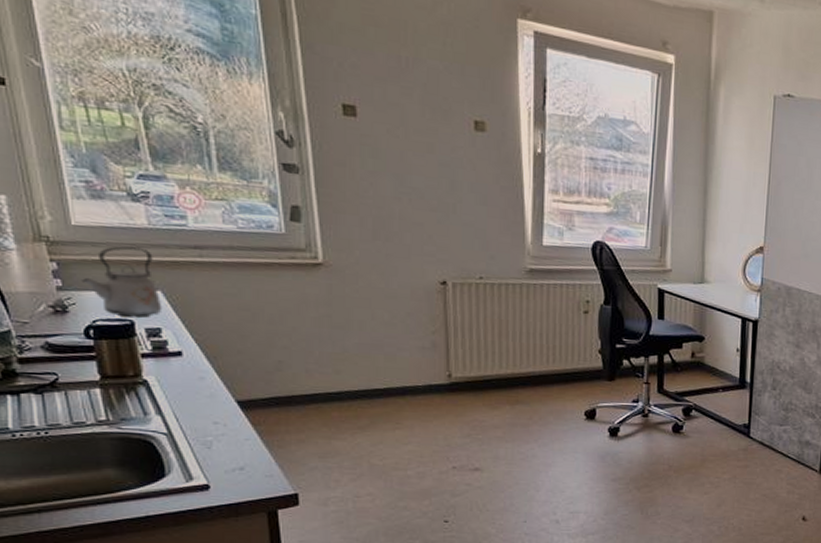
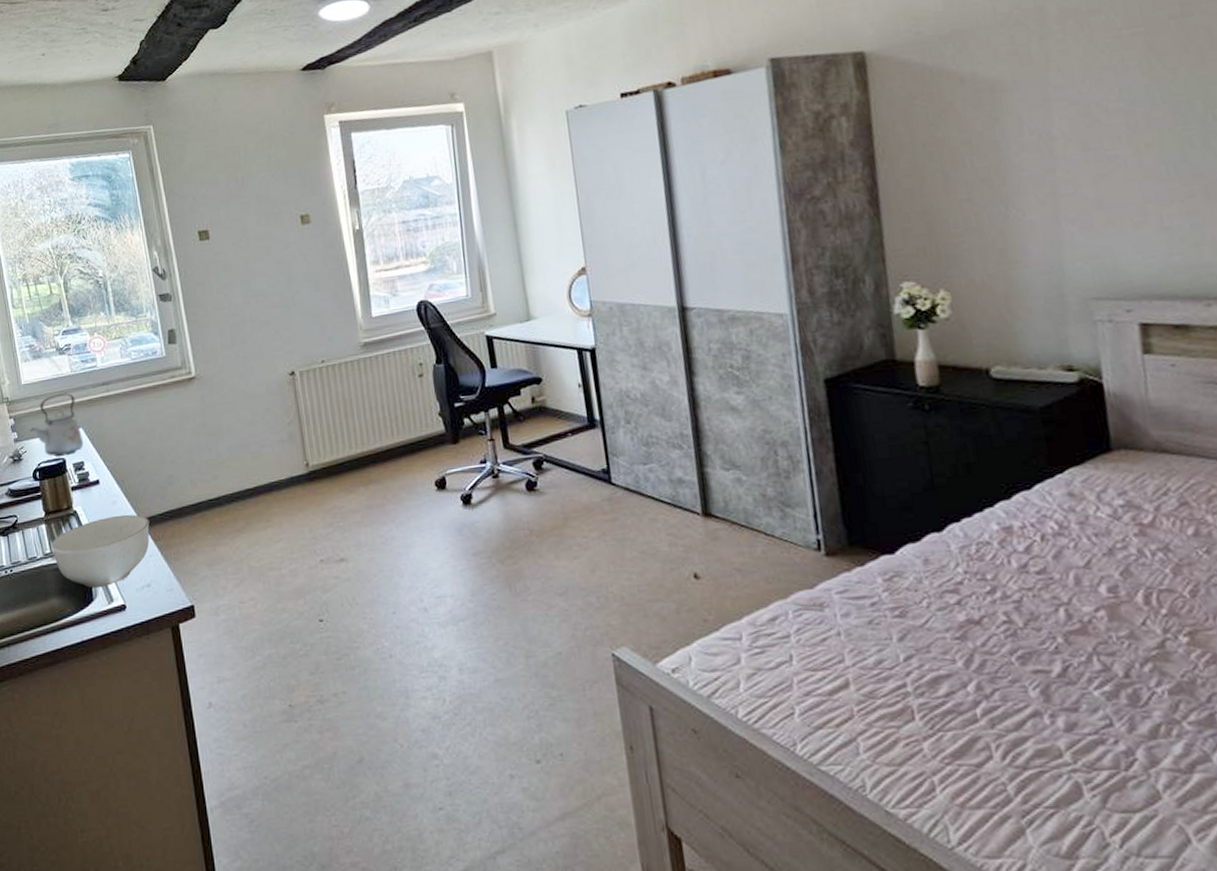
bowl: none [108,392,248,464] -> present [51,514,150,588]

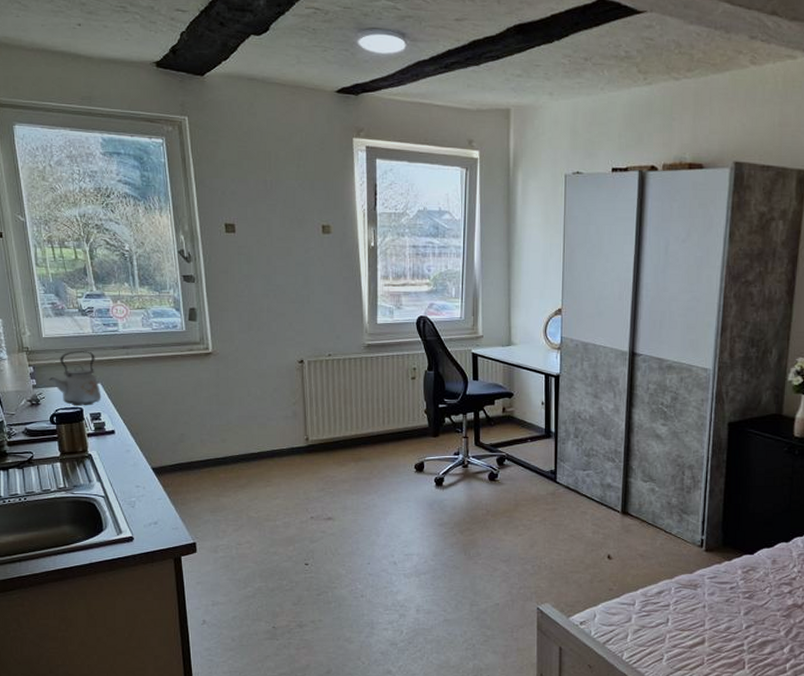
bowl: present [51,514,150,588] -> none [65,463,160,520]

